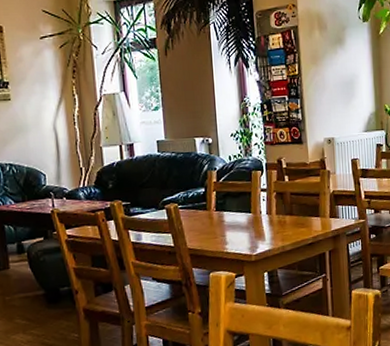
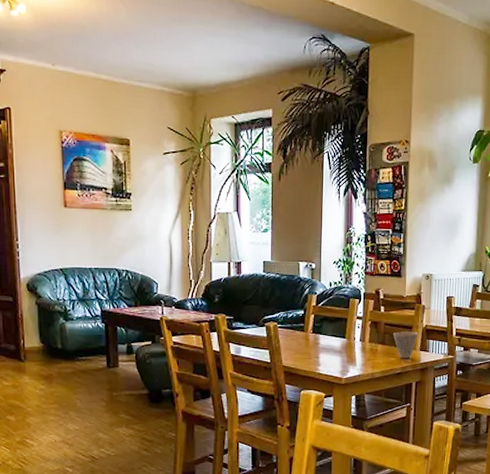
cup: none [300,198,326,227] -> present [393,331,417,358]

